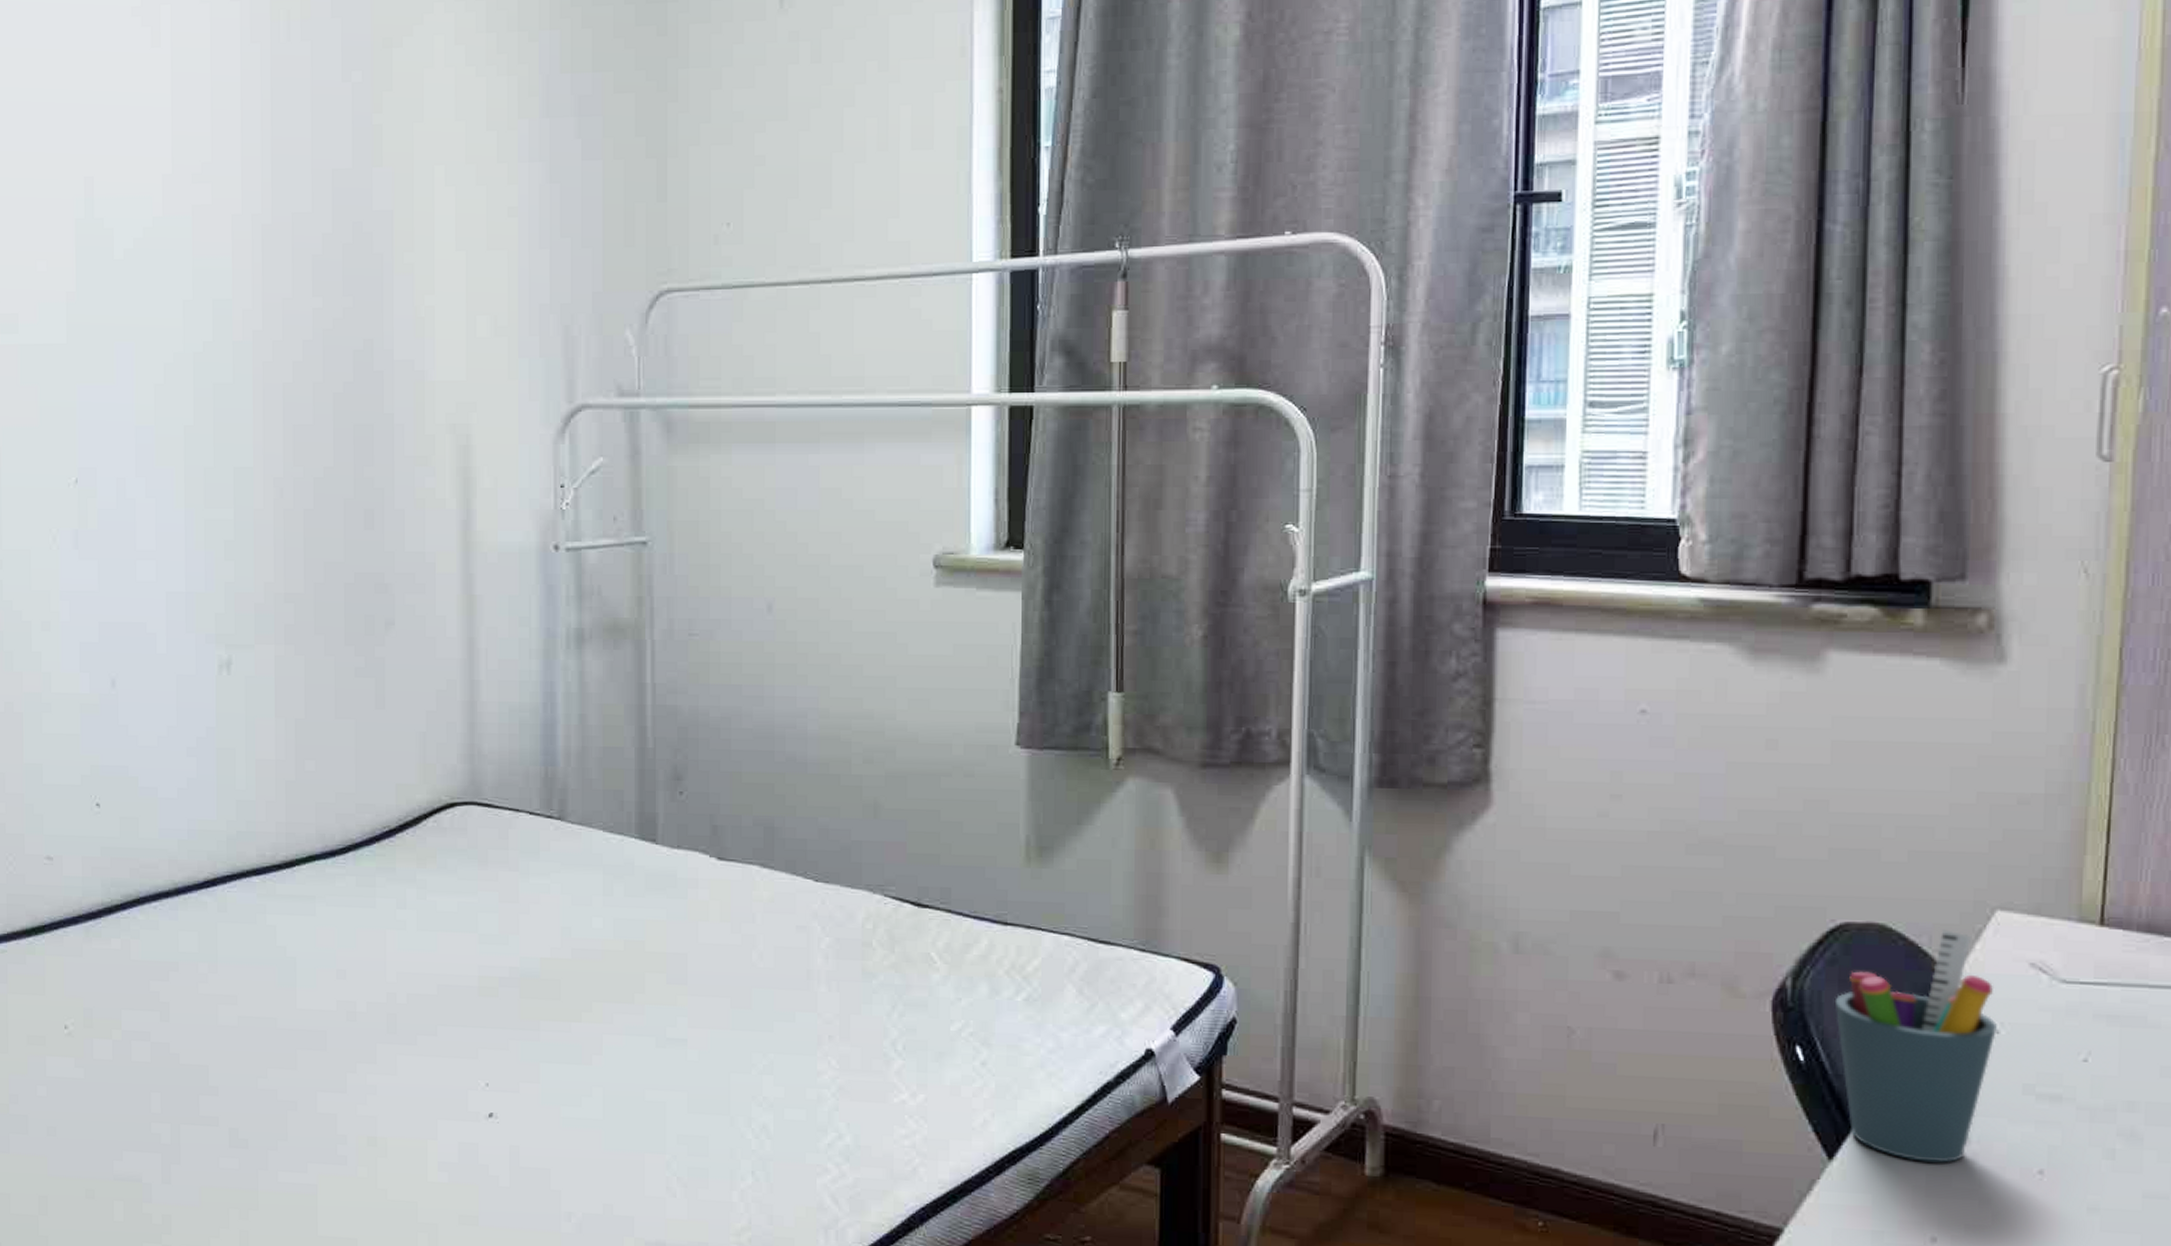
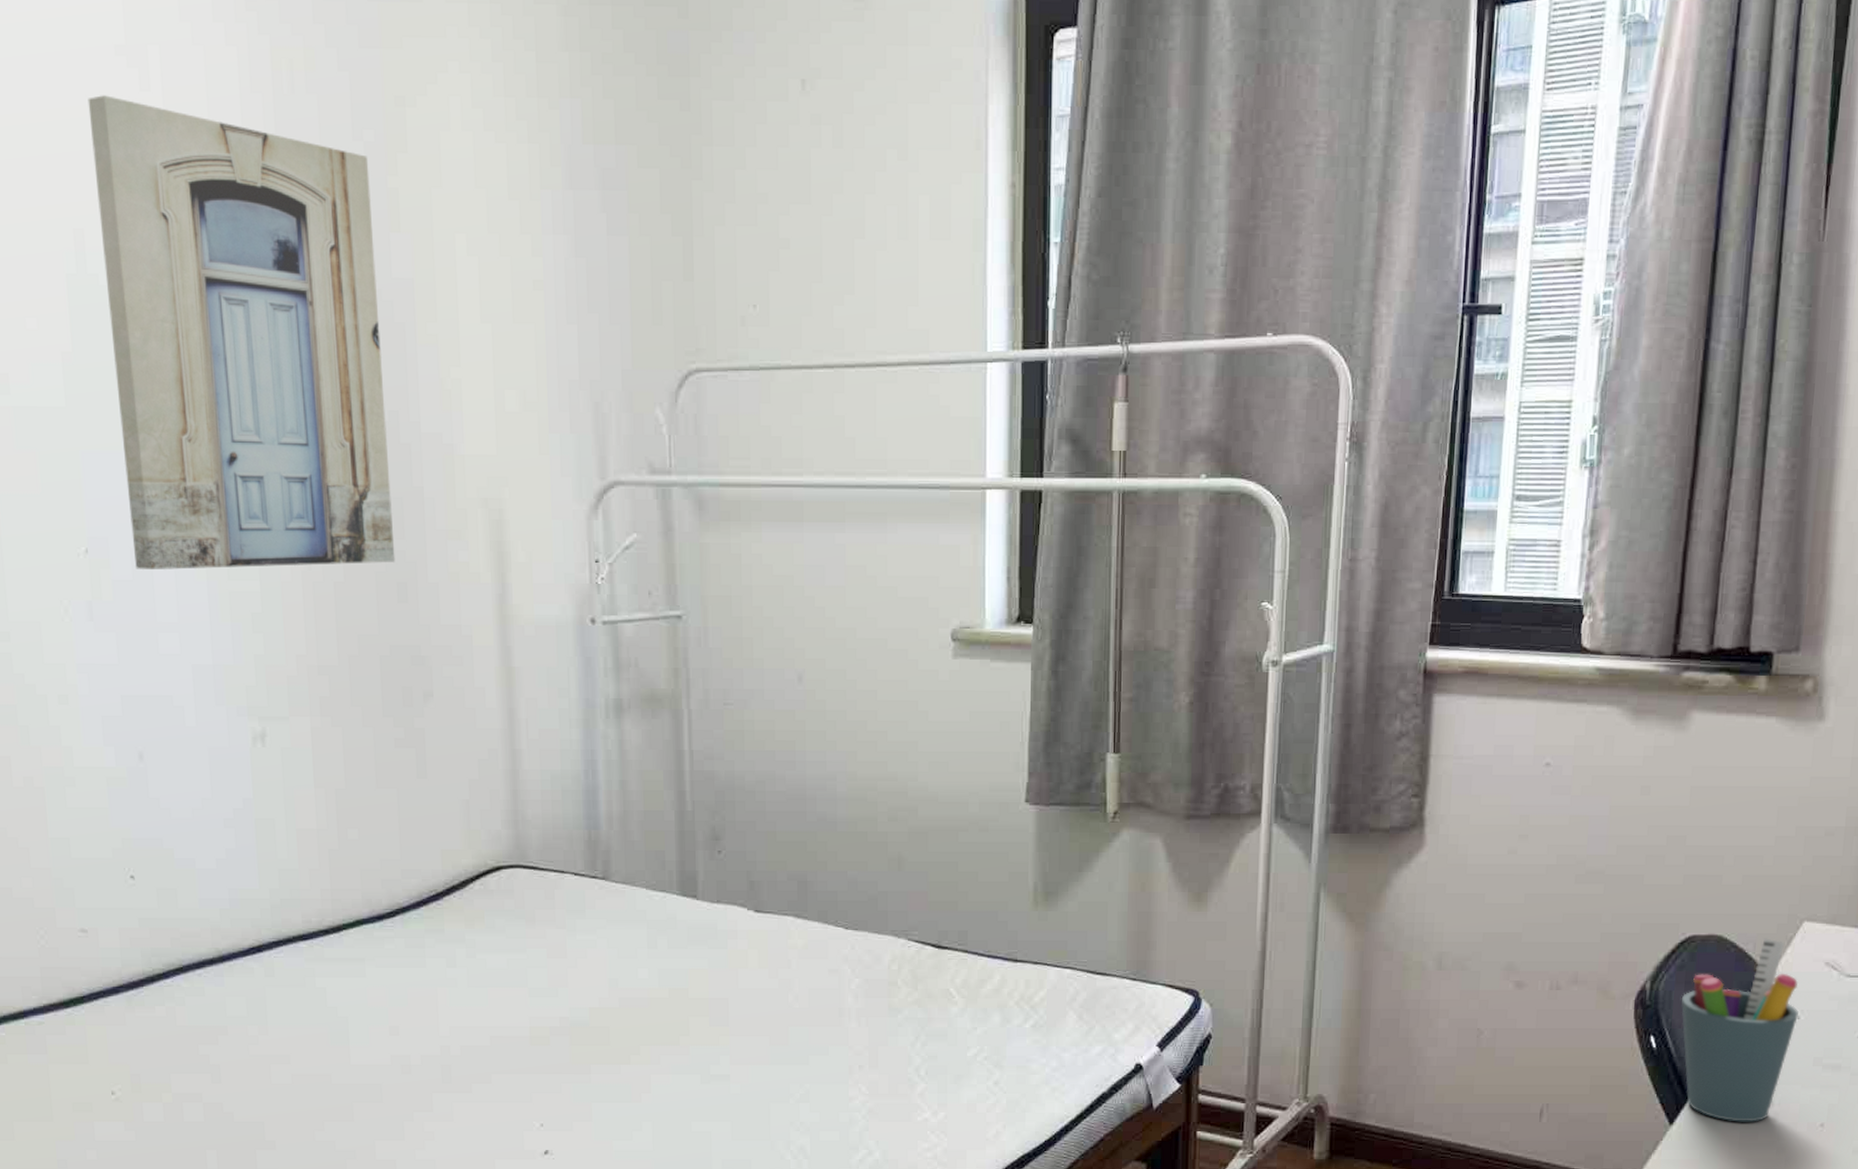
wall art: none [105,53,364,498] -> present [87,95,396,570]

